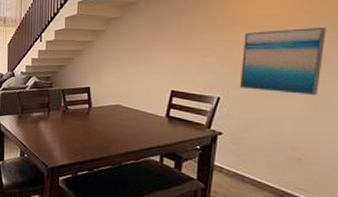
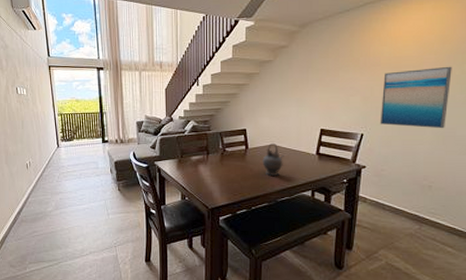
teapot: none [106,102,130,139] -> present [262,142,284,177]

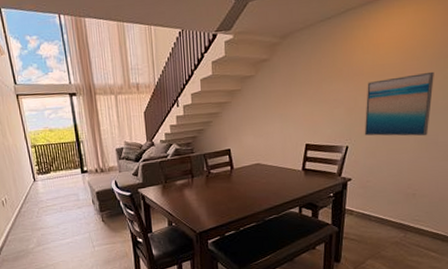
teapot: present [262,142,284,177] -> none [248,161,270,196]

